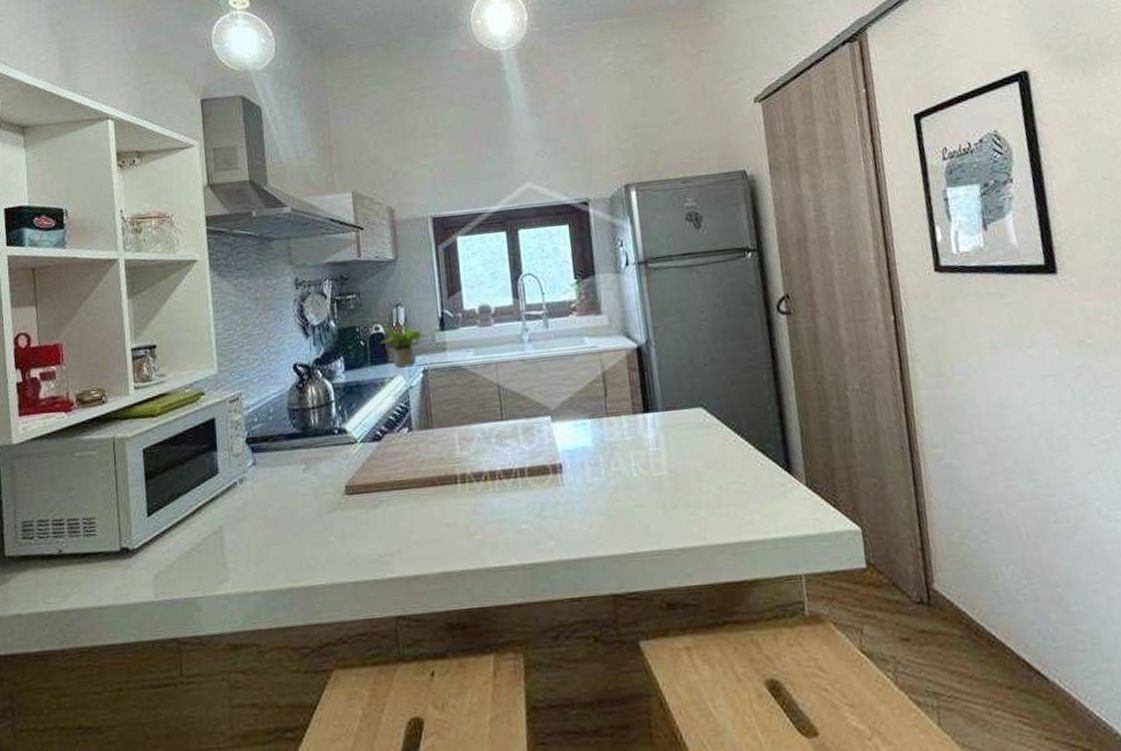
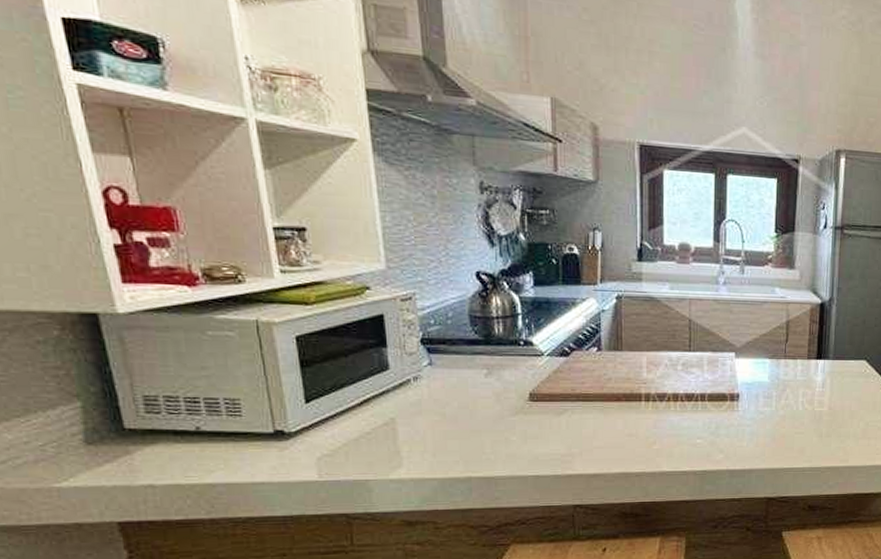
potted plant: present [380,325,425,369] -> none [574,248,621,292]

